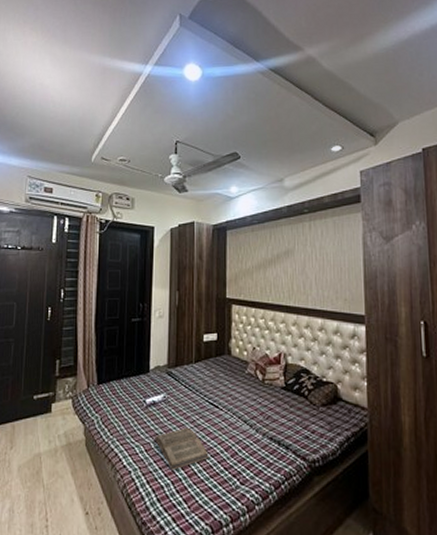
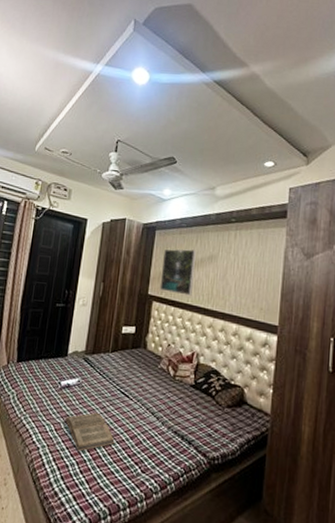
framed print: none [237,246,272,294] -> present [159,248,196,296]

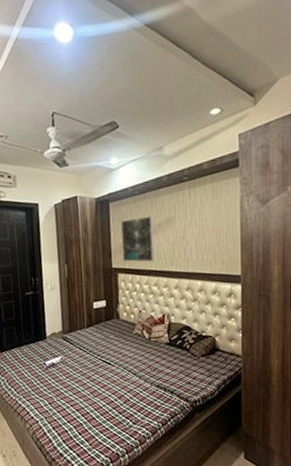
book: present [65,412,115,452] -> none [56,382,105,417]

